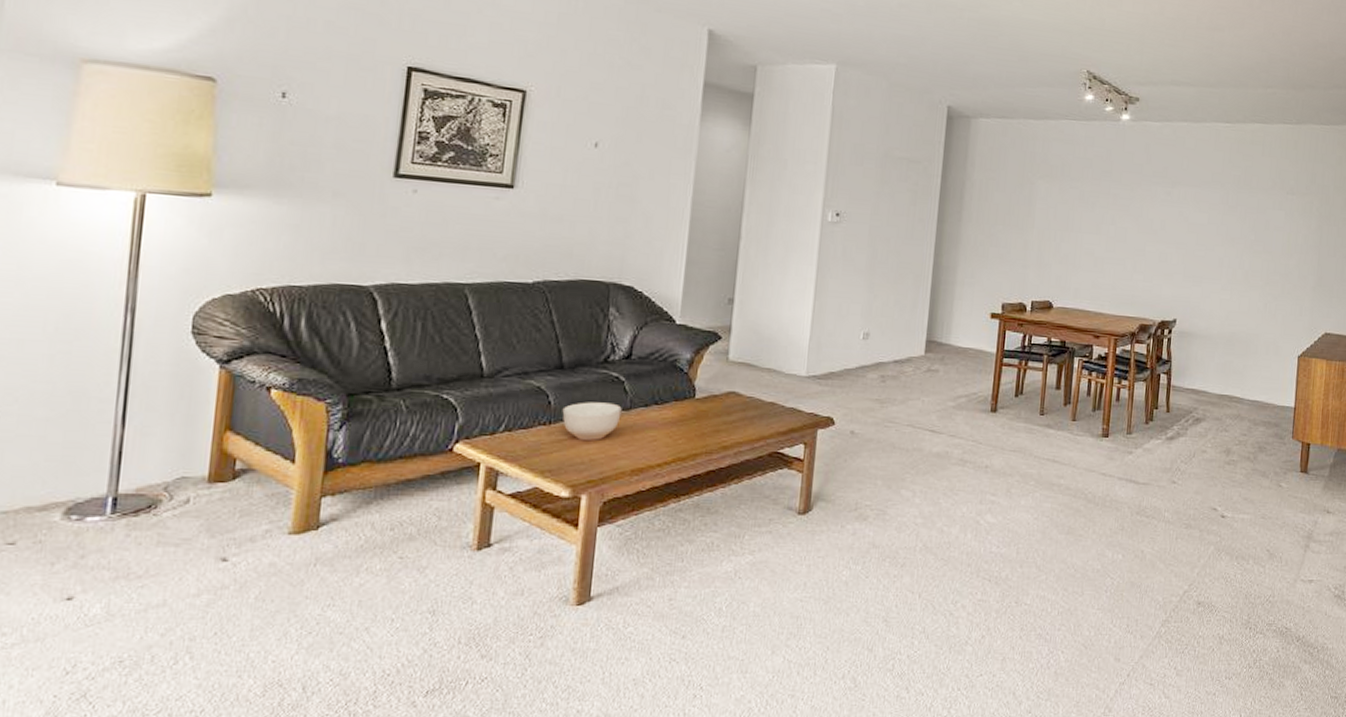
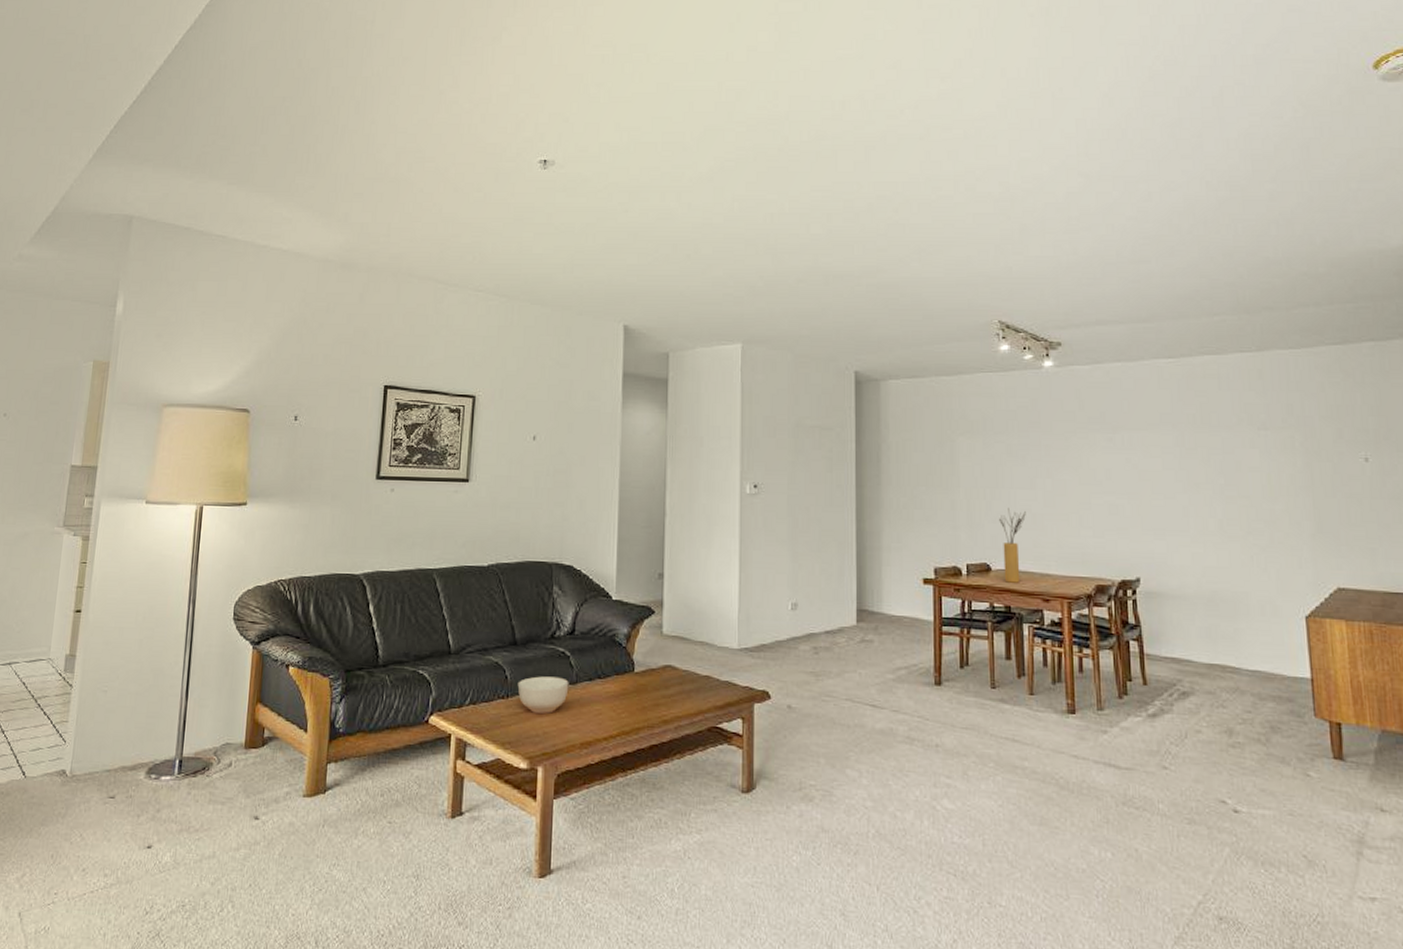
vase: none [1063,251,1089,320] -> present [999,508,1026,583]

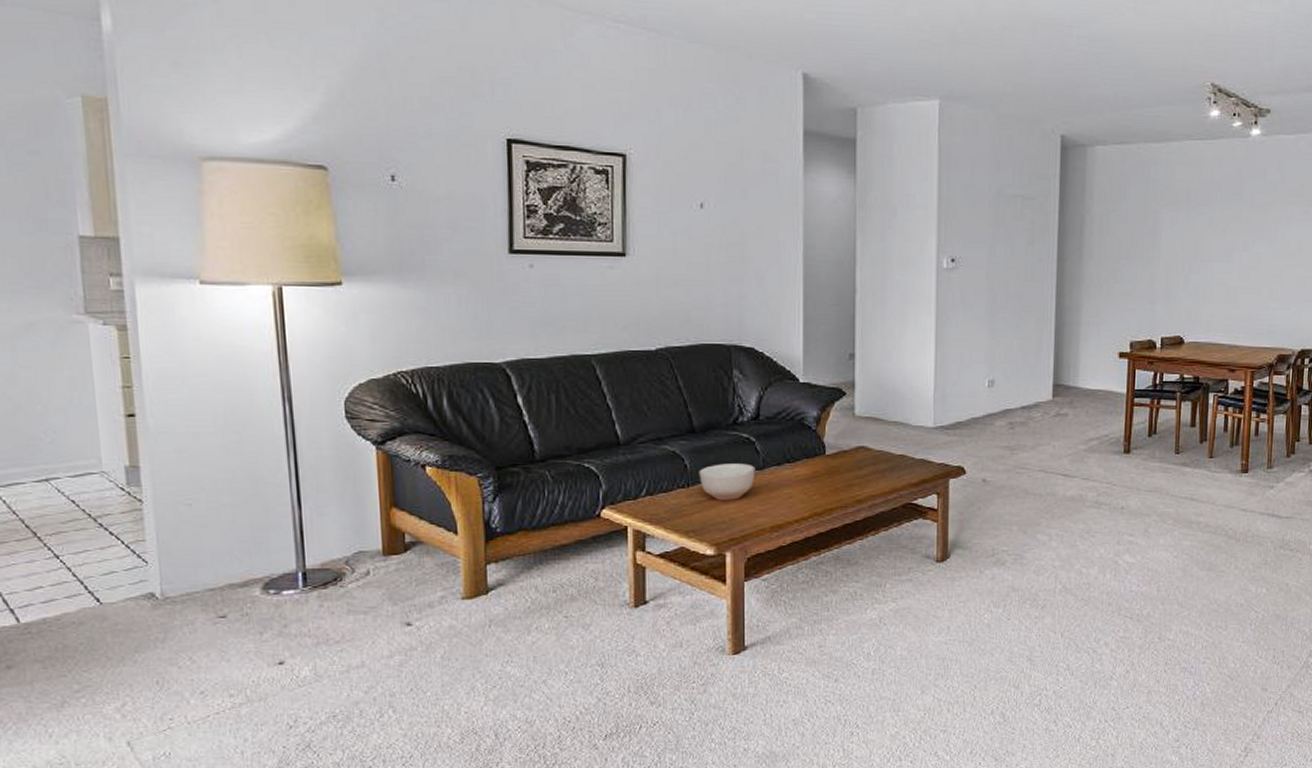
vase: present [999,508,1026,583] -> none [1195,281,1221,355]

